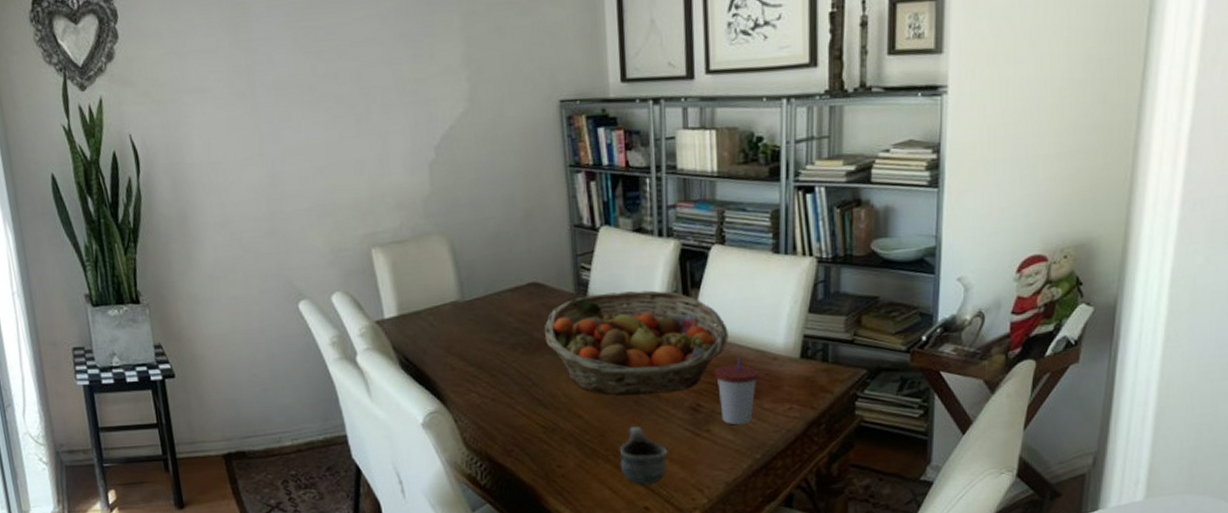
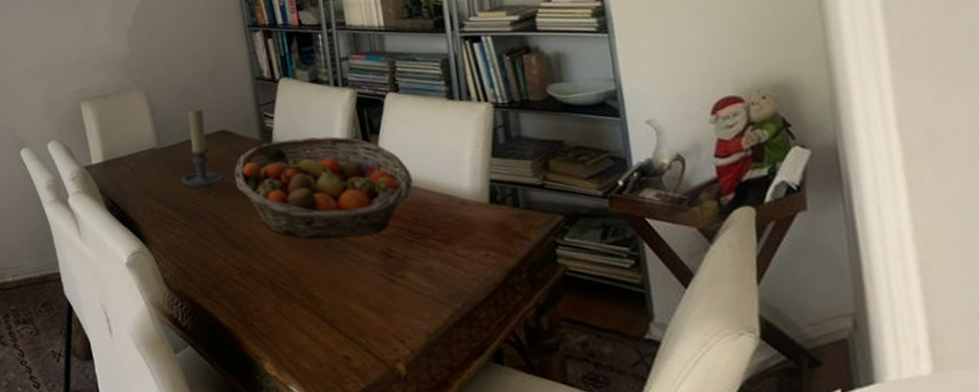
candle holder: none [485,257,533,345] -> present [181,108,224,189]
mug: present [619,426,668,486] -> none [314,270,365,334]
cup: present [714,357,759,425] -> none [403,201,449,272]

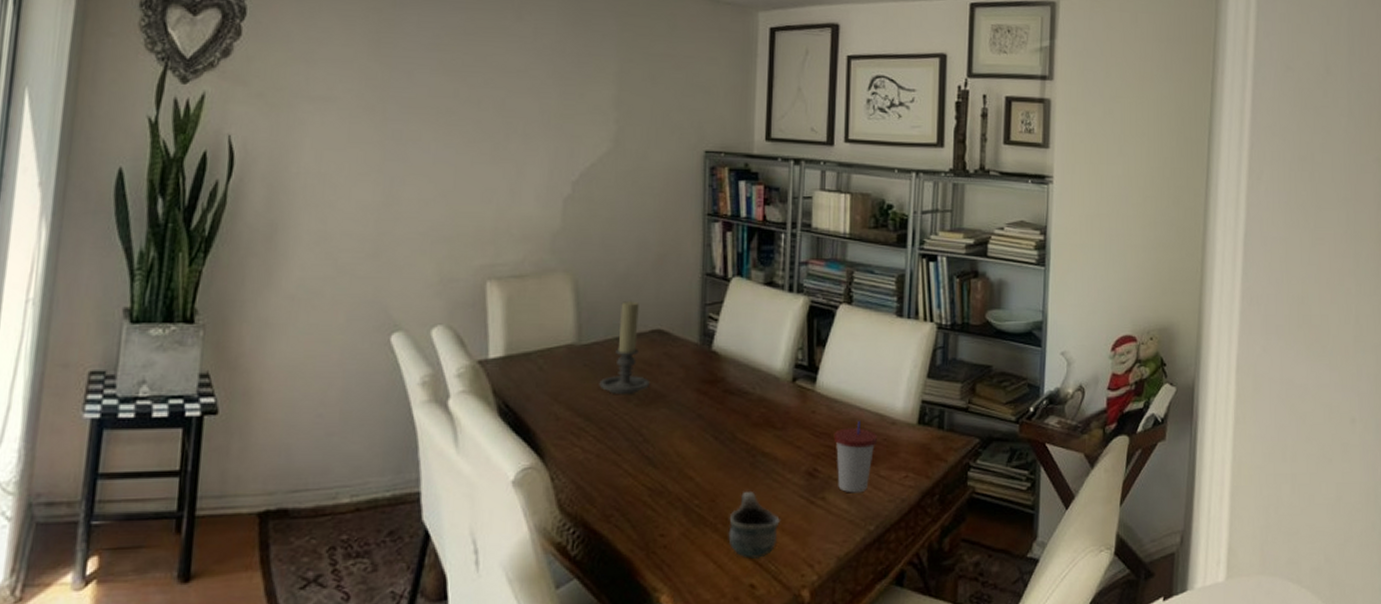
fruit basket: present [234,136,413,239] -> none [662,345,850,457]
mug: none [314,270,365,334] -> present [728,490,780,560]
cup: none [403,201,449,272] -> present [833,420,877,493]

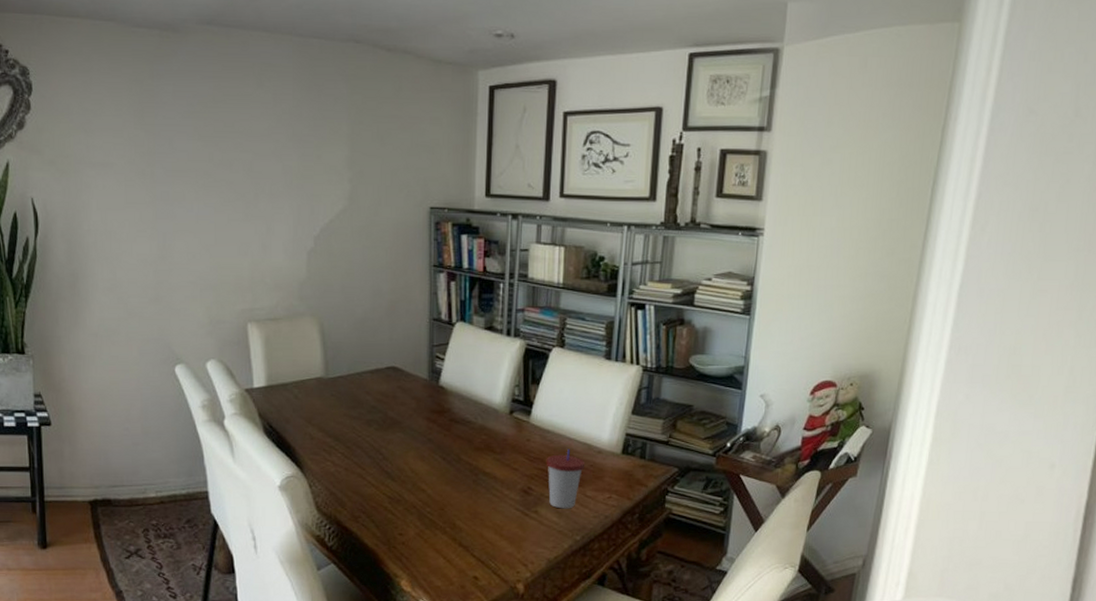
candle holder: present [599,301,651,395] -> none [345,342,388,421]
mug: present [728,490,780,560] -> none [455,502,499,558]

